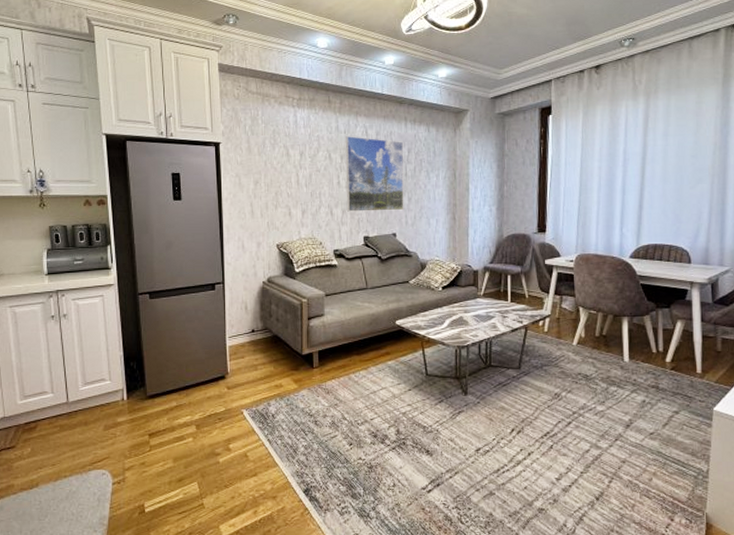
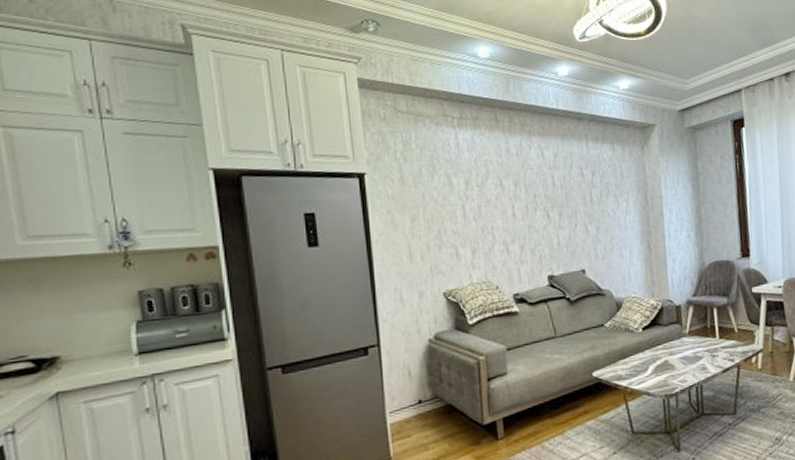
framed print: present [345,136,404,212] -> none [517,159,592,248]

